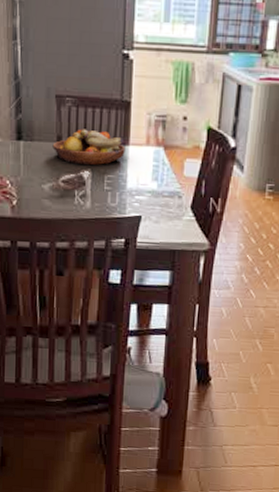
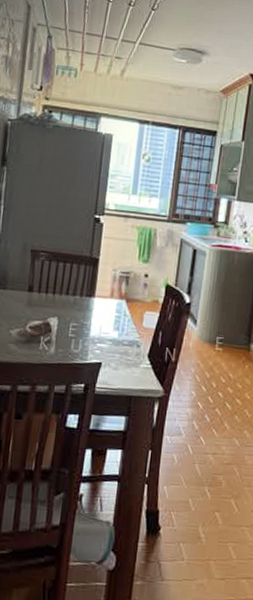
fruit bowl: present [52,129,126,166] -> none [23,280,91,314]

